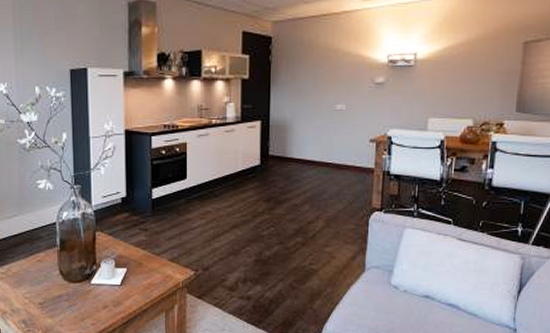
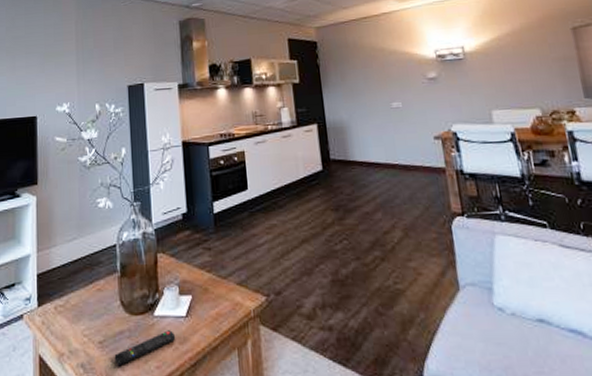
remote control: none [53,296,111,323] -> present [114,330,176,367]

